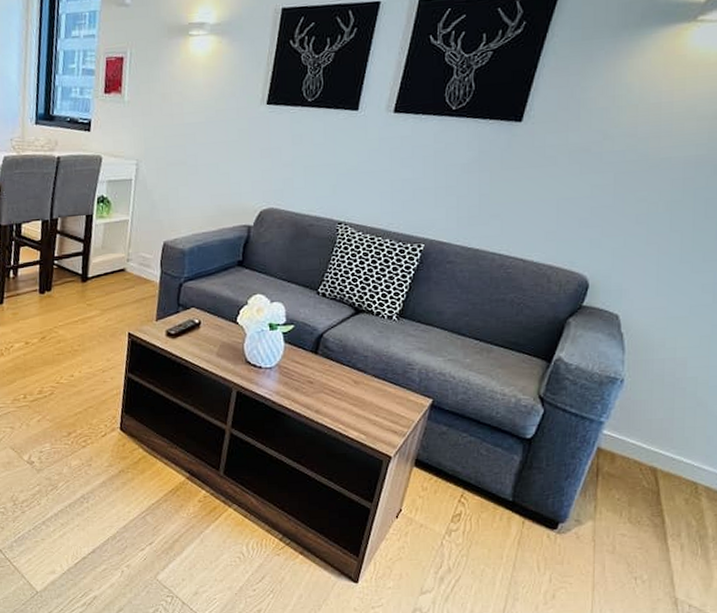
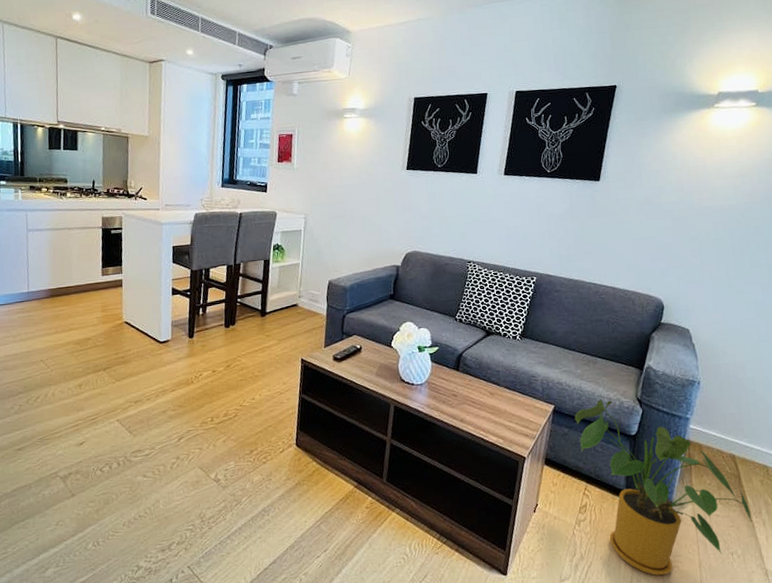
house plant: none [456,395,667,596] -> present [574,399,752,576]

